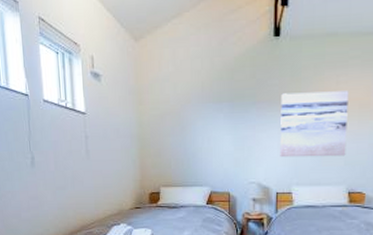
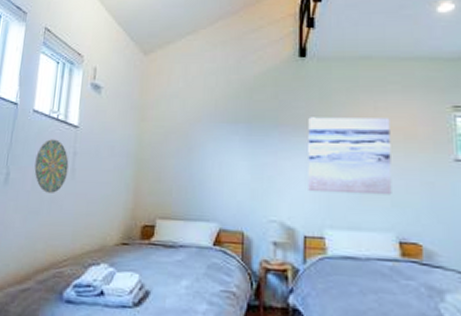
decorative plate: none [53,126,83,172] -> present [34,139,69,193]

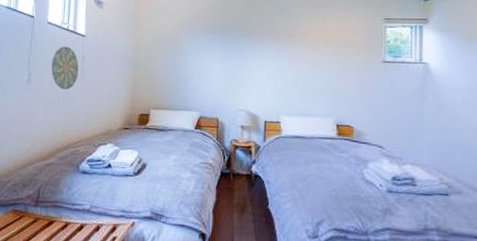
wall art: present [308,117,392,195] -> none [269,28,335,89]

